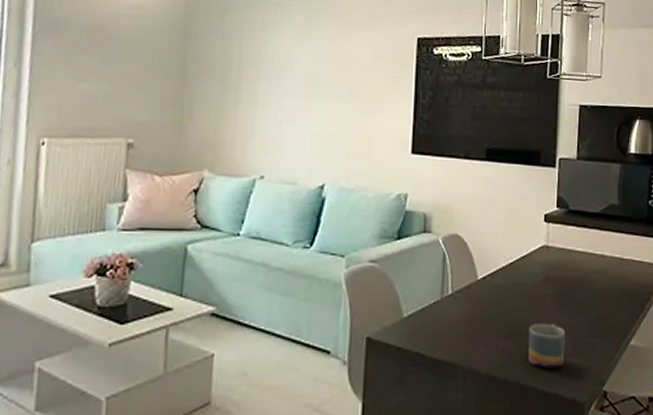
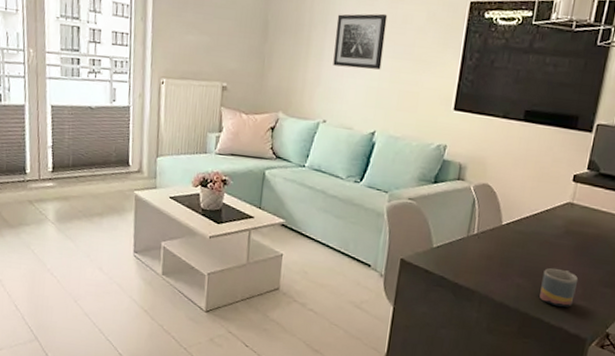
wall art: none [269,52,329,114] -> present [333,13,388,70]

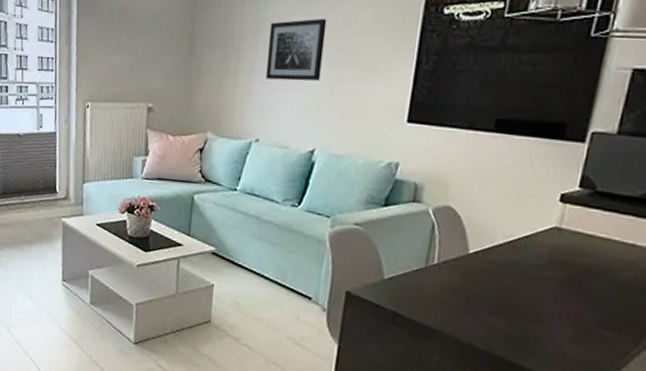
mug: present [539,267,579,308] -> none [518,304,569,353]

